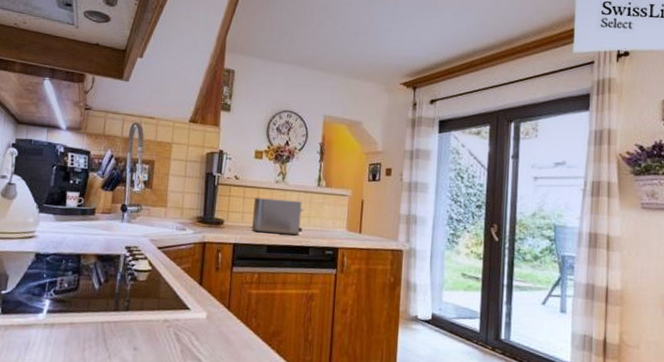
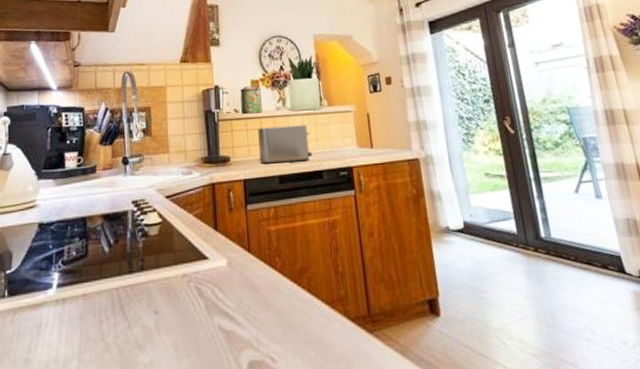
canister: none [241,155,264,184] -> present [240,85,262,115]
planter: none [285,134,322,190] -> present [287,54,324,112]

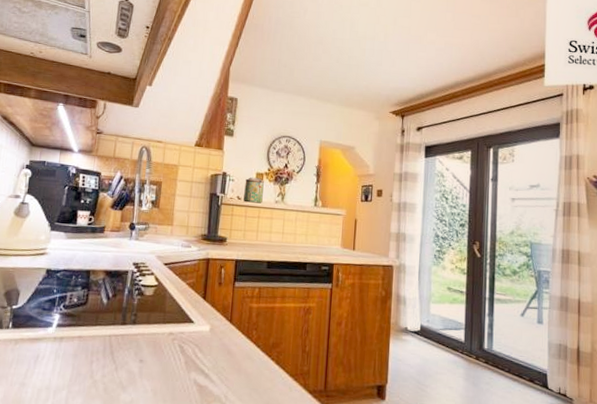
toaster: present [258,124,313,164] -> none [252,217,302,252]
planter: present [287,54,324,112] -> none [284,158,319,210]

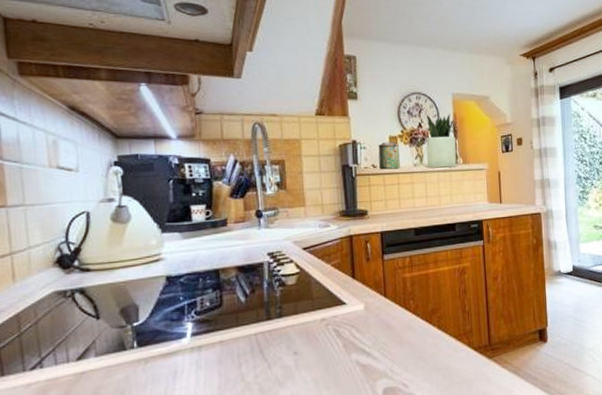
planter: none [284,158,319,210] -> present [424,113,459,169]

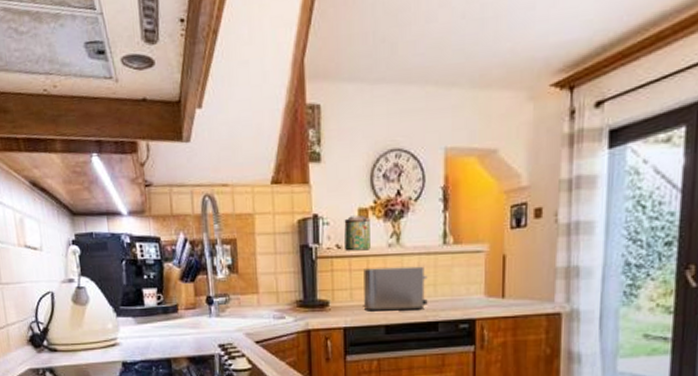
toaster: none [395,181,447,218] -> present [363,266,428,311]
planter: present [424,113,459,169] -> none [401,175,448,250]

